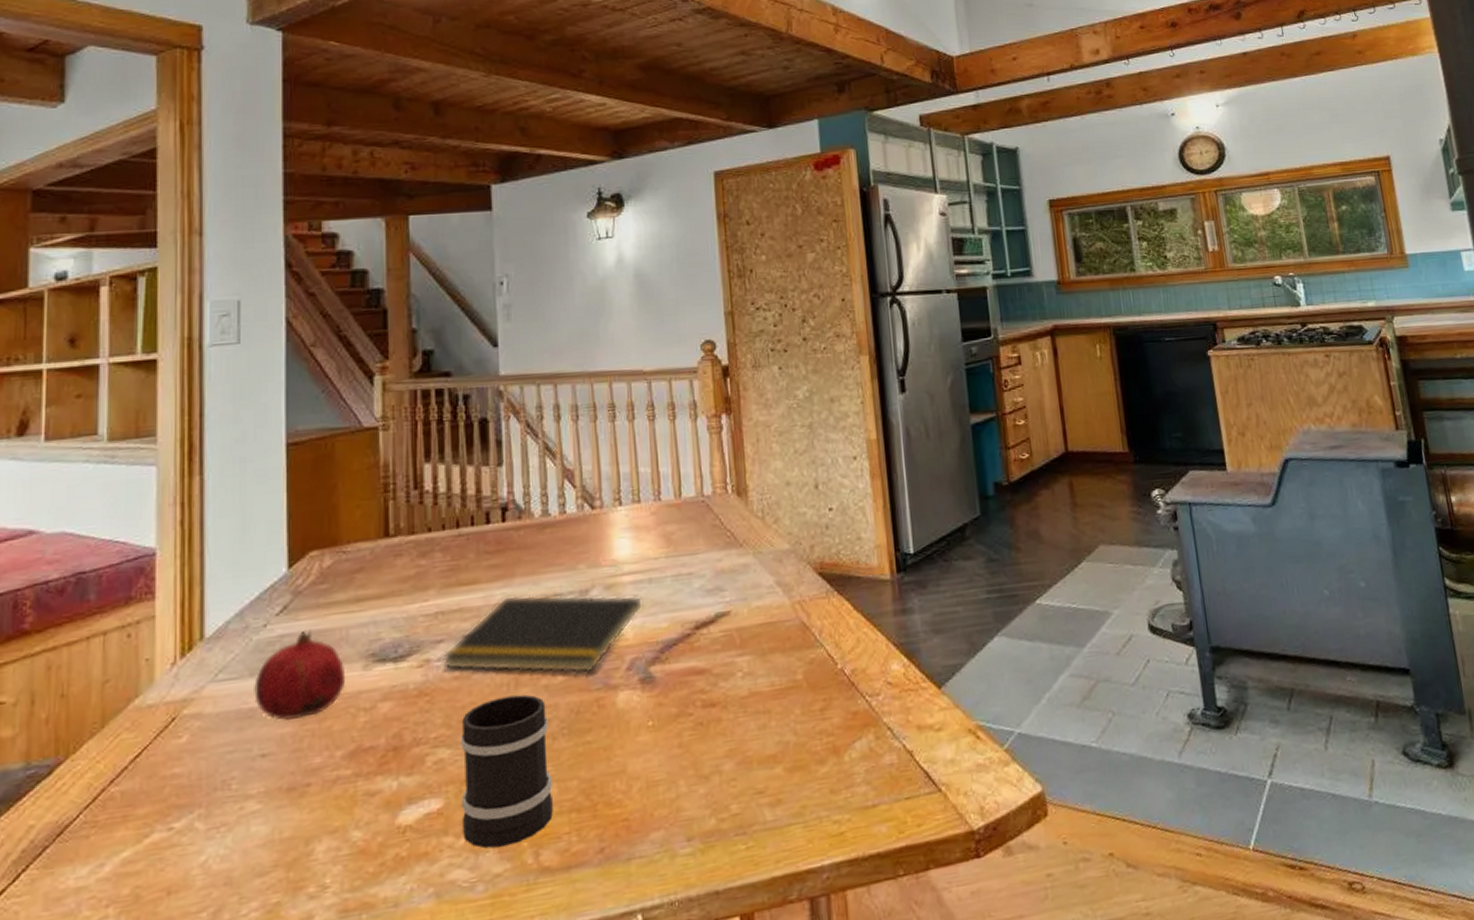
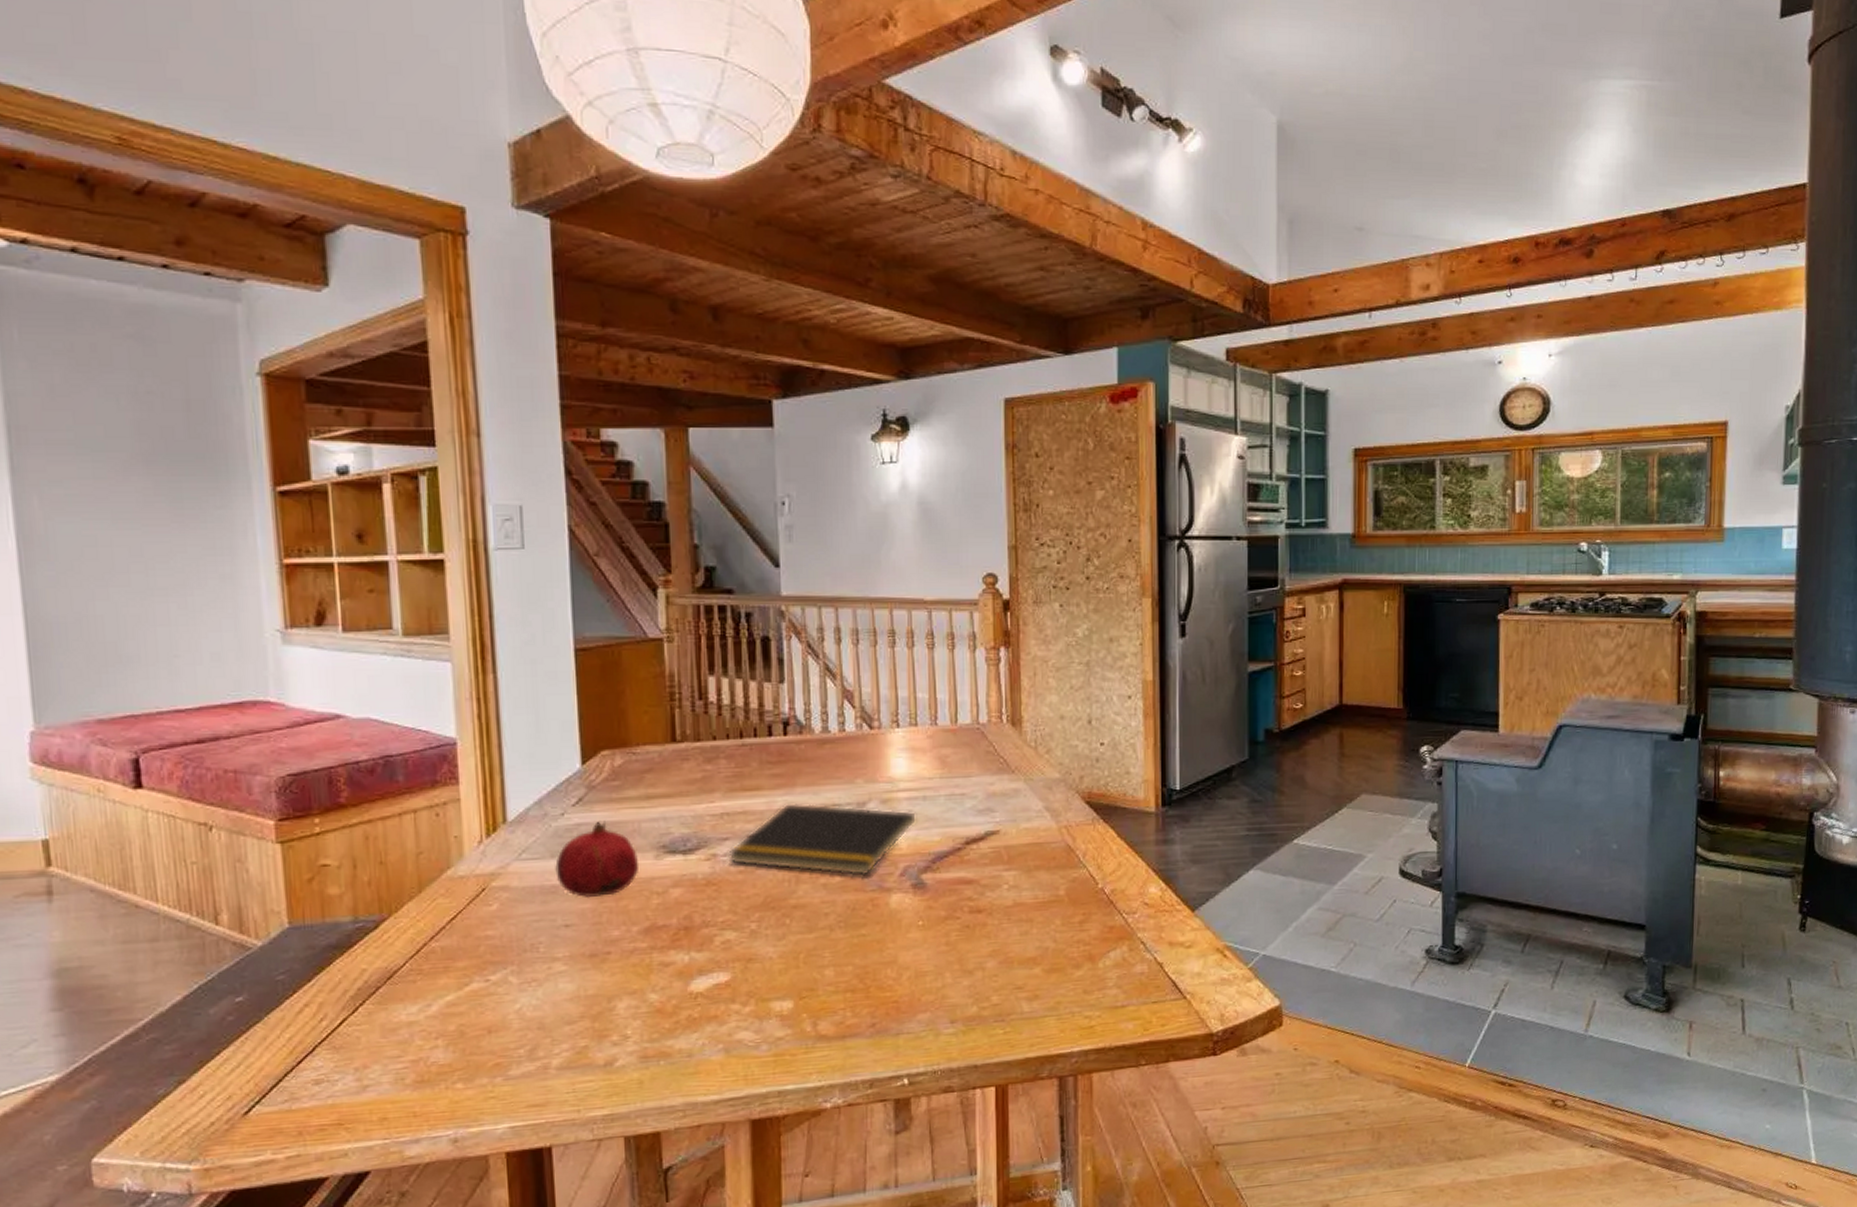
mug: present [461,694,553,849] -> none [746,890,830,1016]

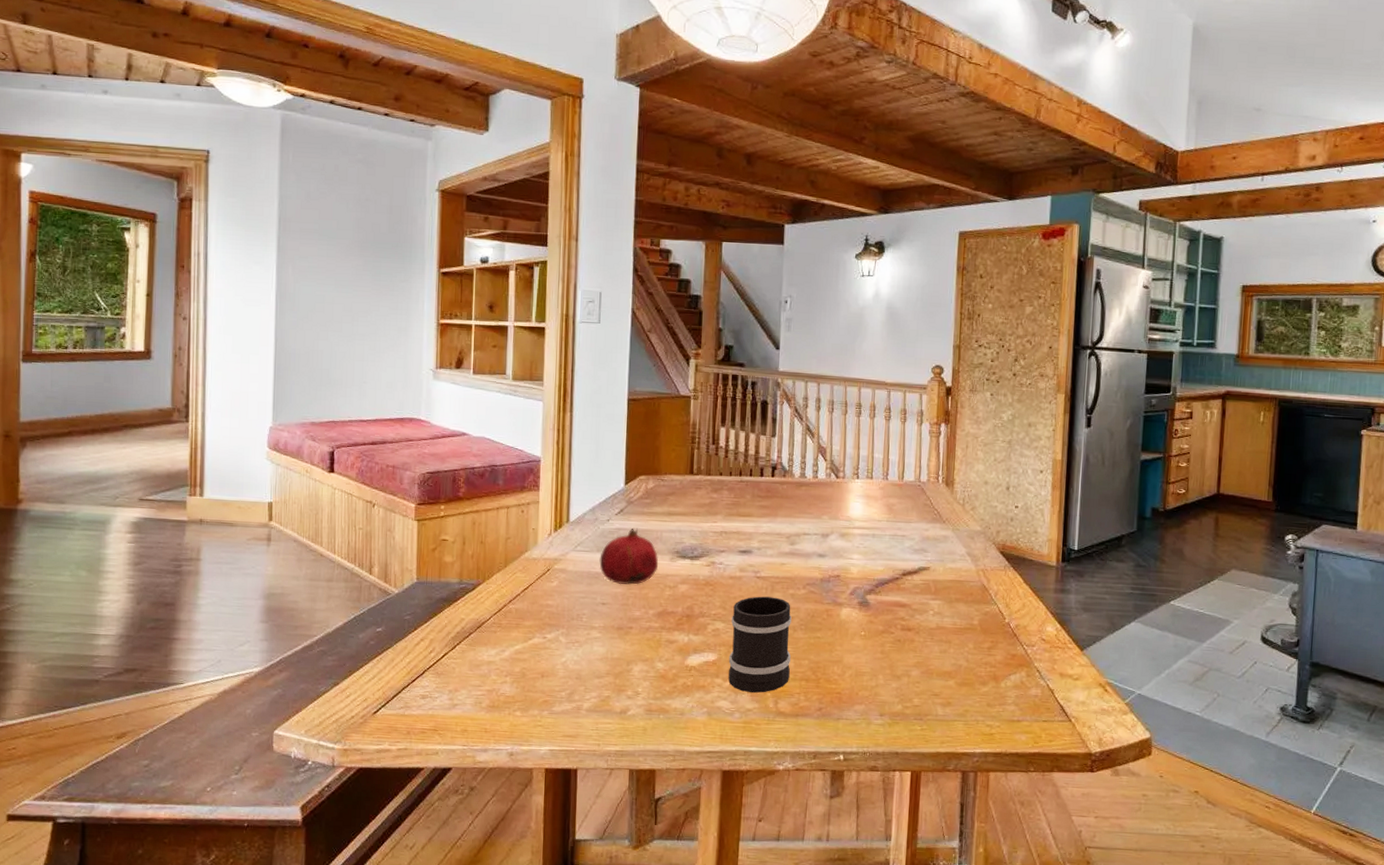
notepad: present [728,802,917,876] -> none [723,528,867,591]
mug: none [746,890,830,1016] -> present [728,596,792,693]

